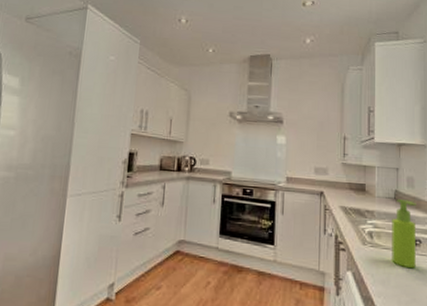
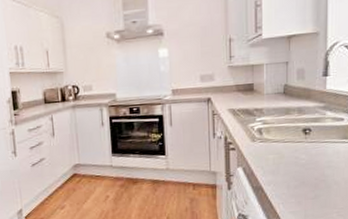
soap dispenser: present [392,199,417,269] -> none [281,92,307,156]

